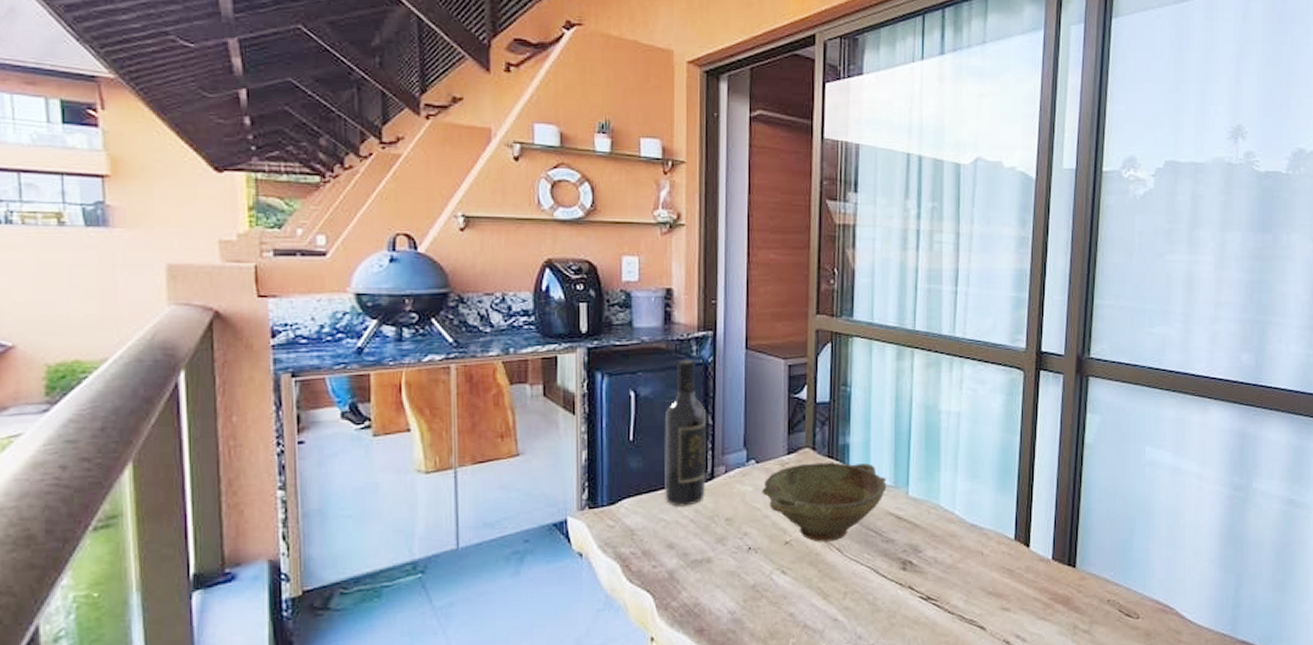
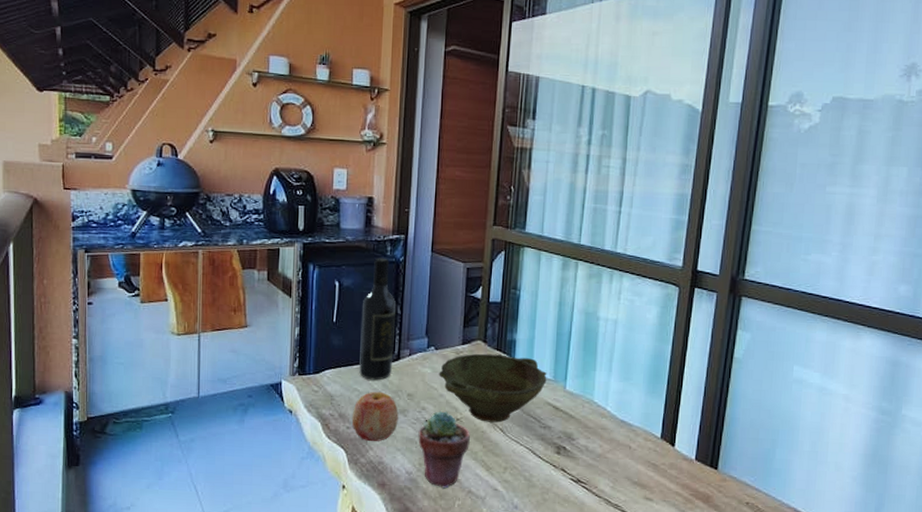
apple: none [658,519,716,581] -> present [351,391,399,442]
potted succulent: none [741,535,804,626] -> present [418,411,471,489]

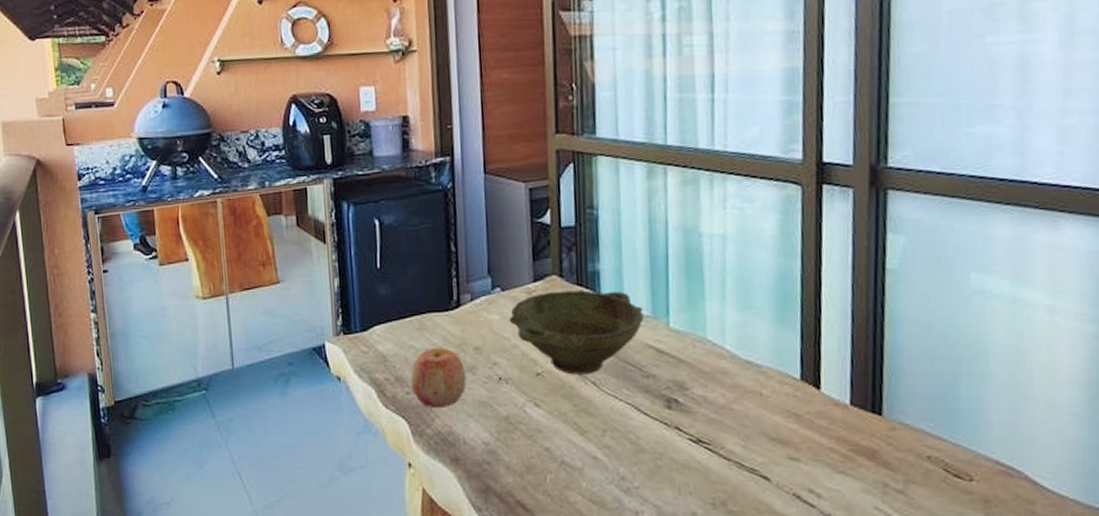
wine bottle: present [358,258,396,380] -> none [409,186,453,334]
potted succulent: present [418,411,471,489] -> none [492,365,558,460]

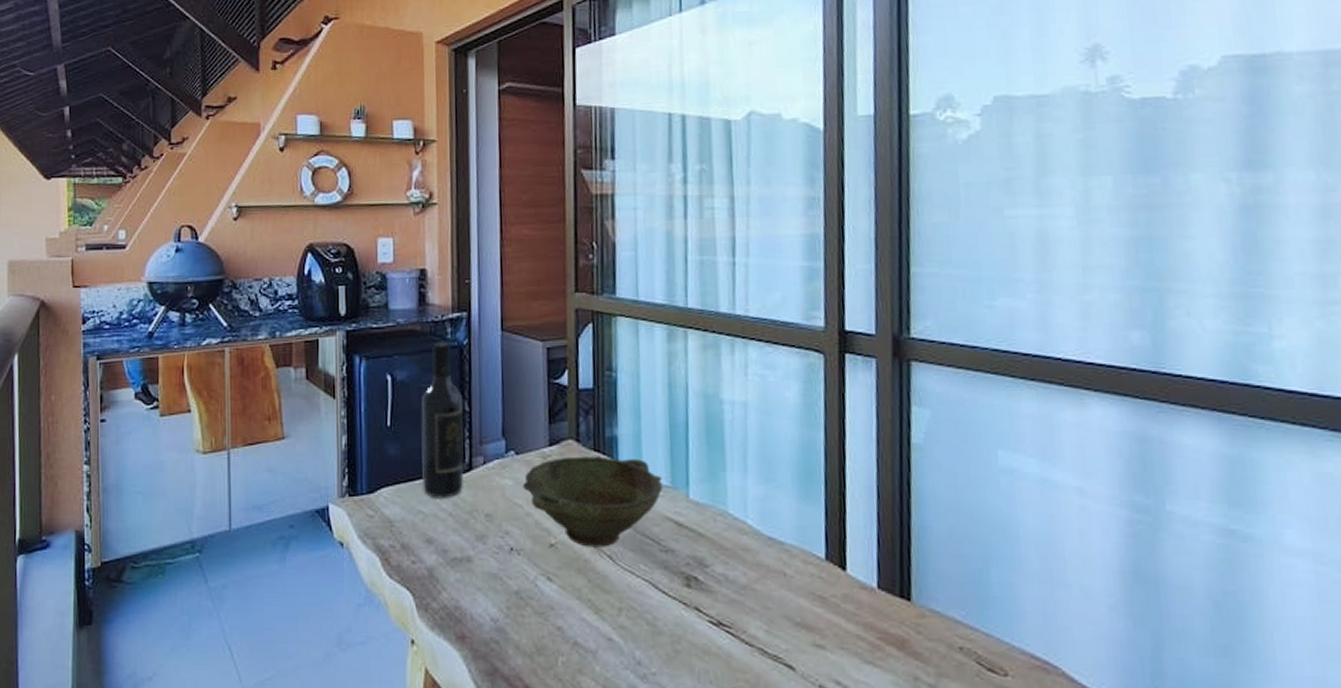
wine bottle: none [409,186,453,334] -> present [421,342,465,498]
apple: present [410,347,467,409] -> none [417,512,476,580]

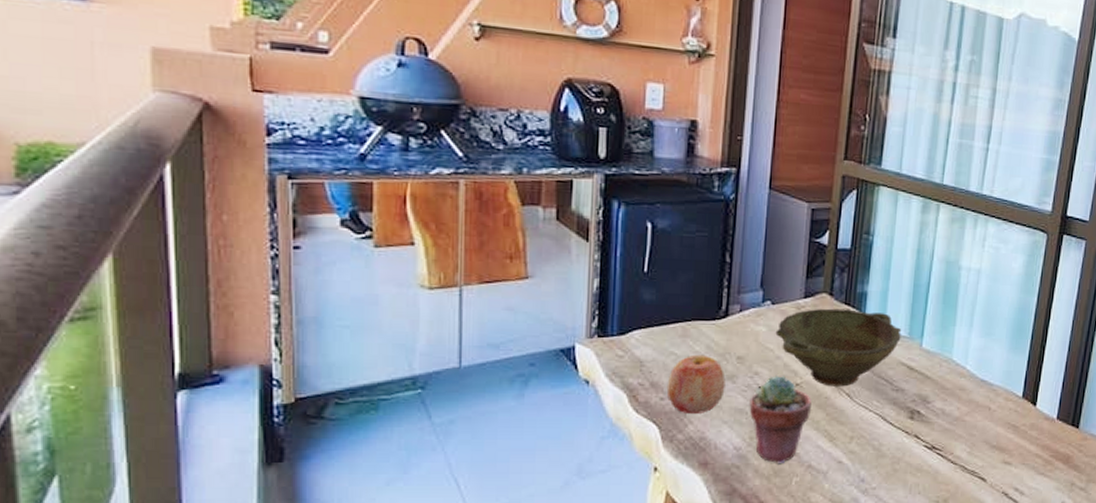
apple: none [417,512,476,580] -> present [666,354,726,415]
wine bottle: present [421,342,465,498] -> none [675,194,724,342]
potted succulent: none [502,535,571,640] -> present [749,376,812,464]

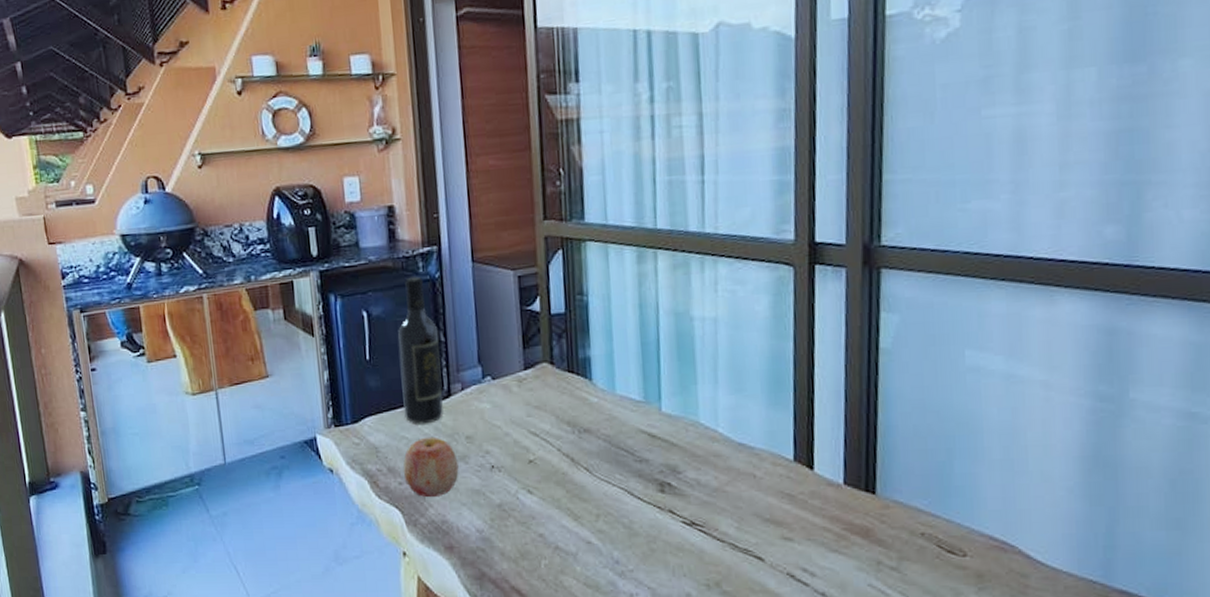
wine bottle: none [675,194,724,342] -> present [398,276,444,424]
potted succulent: present [749,376,812,464] -> none [484,453,551,547]
bowl: present [775,308,902,387] -> none [500,377,636,461]

